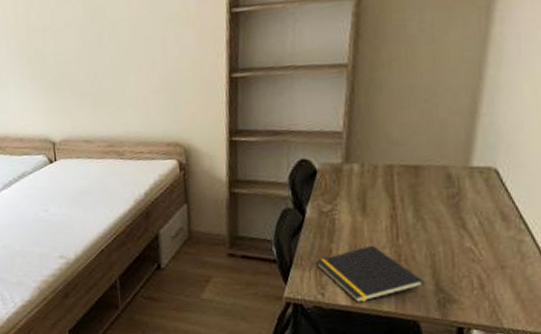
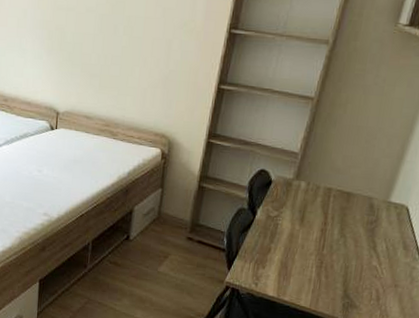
notepad: present [316,245,425,303] -> none [256,250,336,296]

